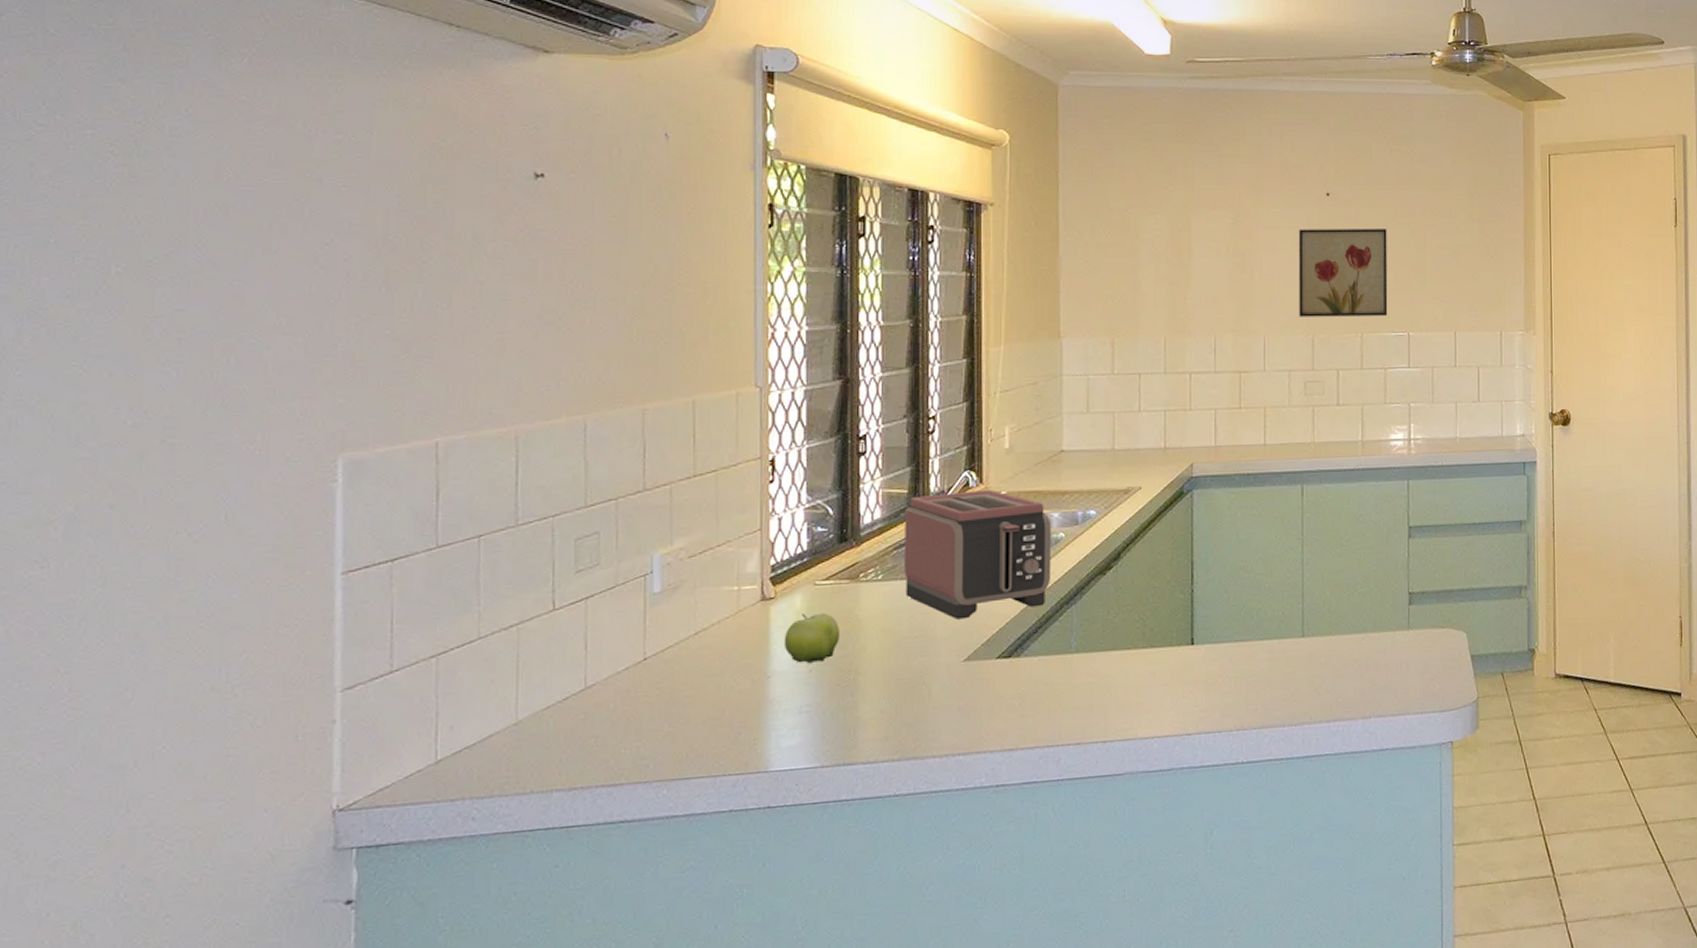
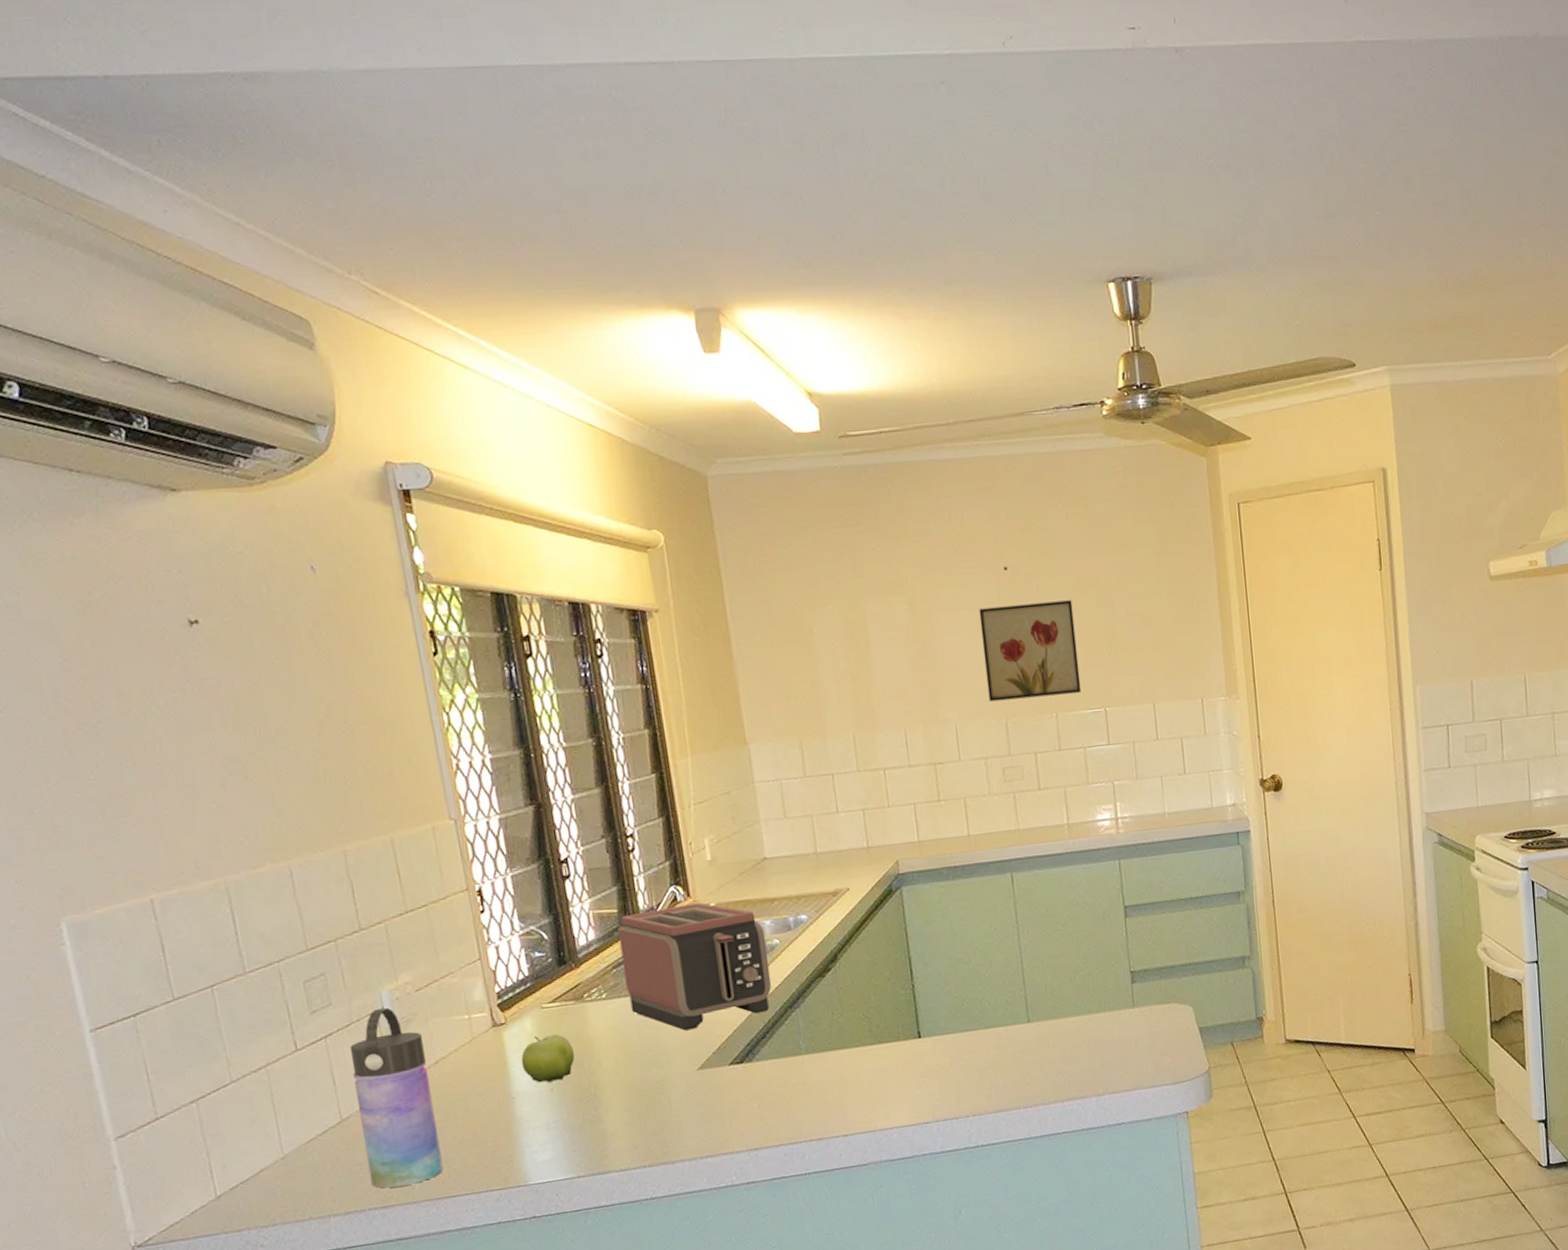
water bottle: none [603,572,686,765] -> present [349,1008,444,1189]

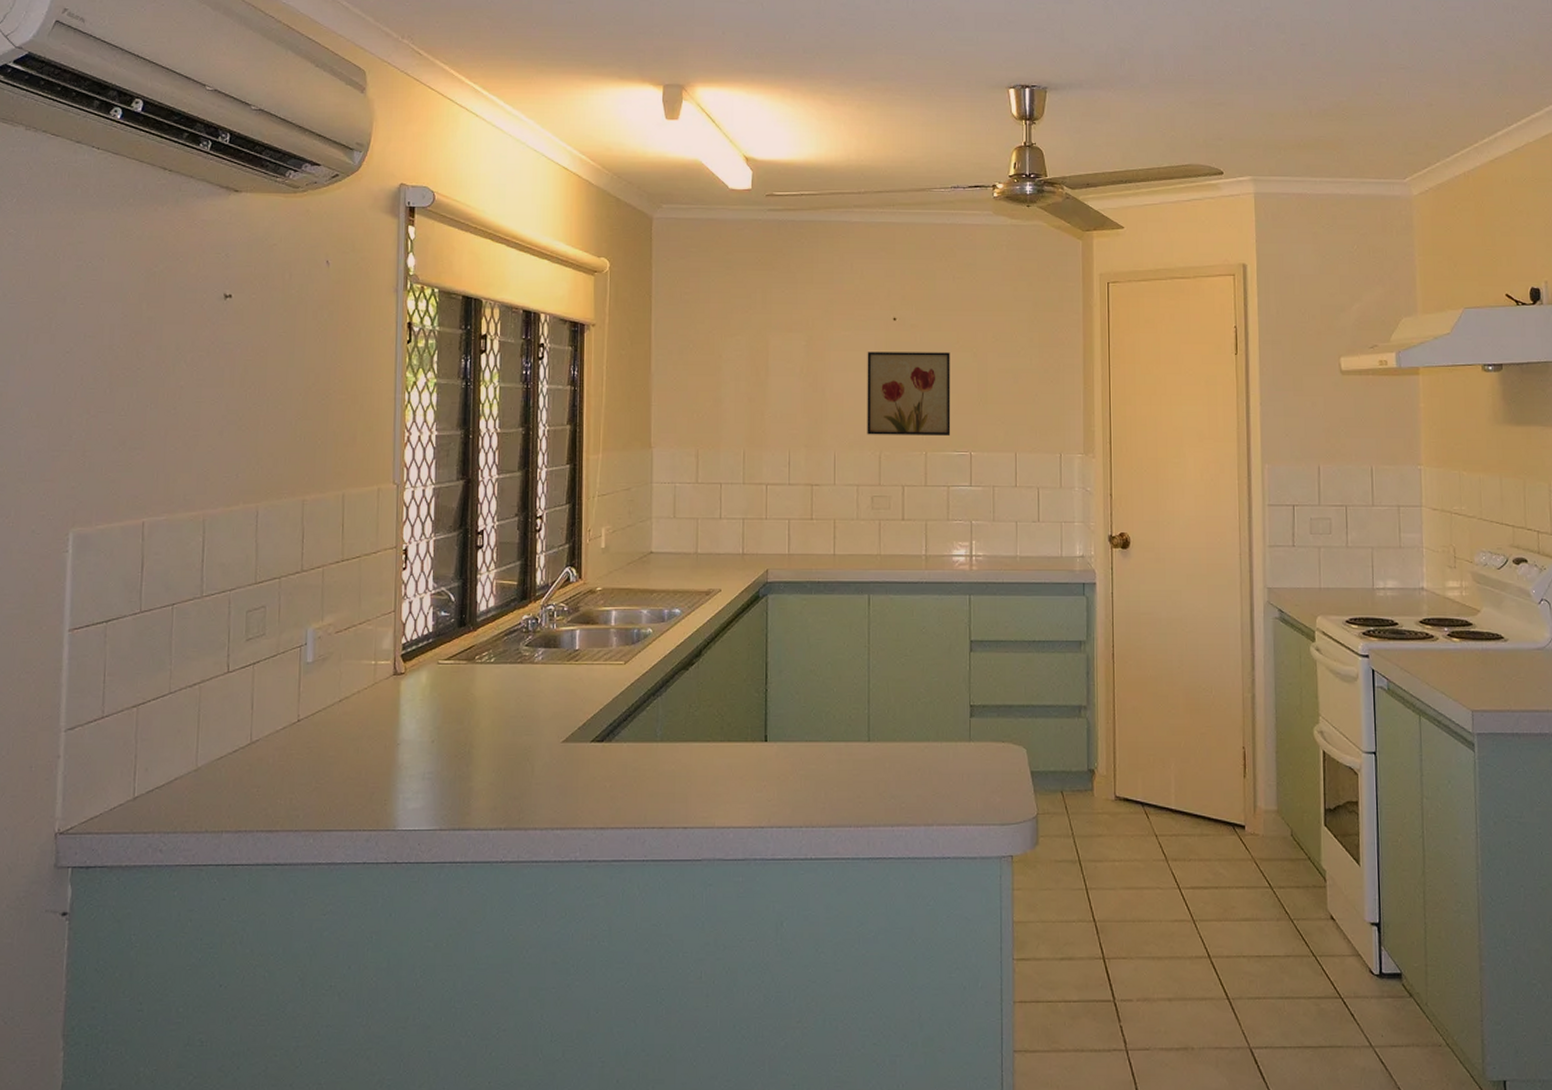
water bottle: present [349,1008,444,1189] -> none [263,644,333,813]
fruit: present [521,1034,575,1083] -> none [411,688,459,734]
toaster: present [618,902,772,1031] -> none [513,585,641,703]

